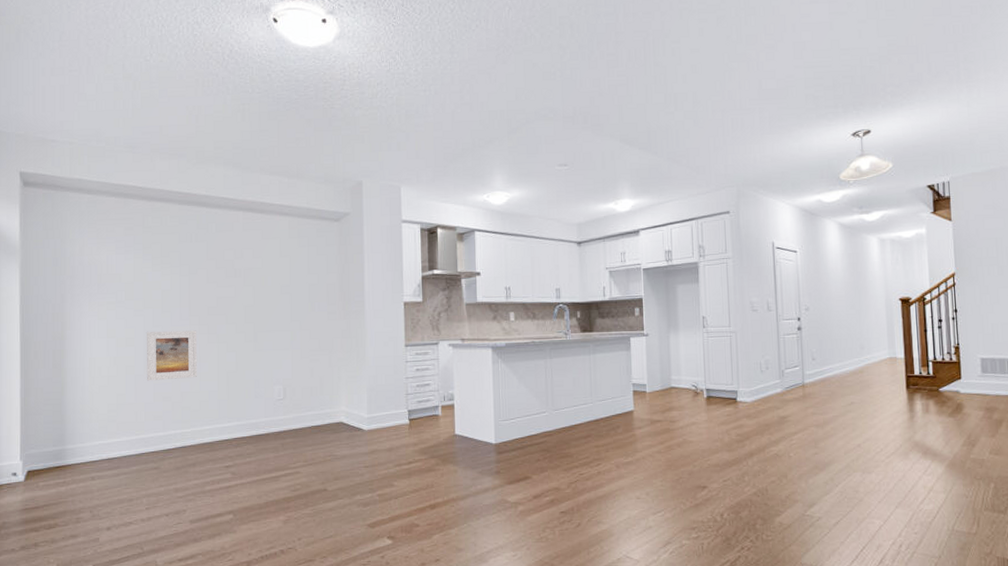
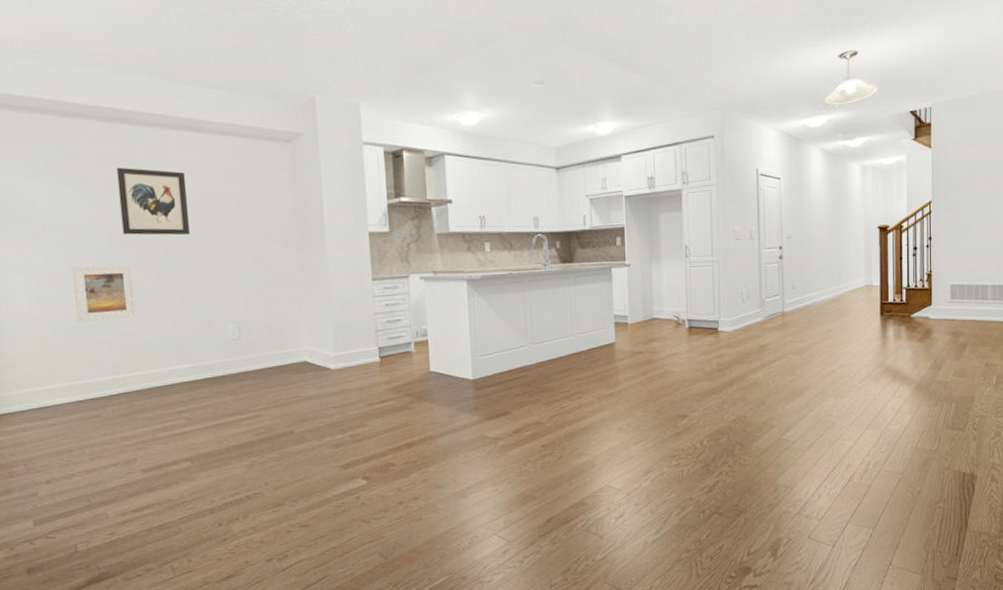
wall art: none [190,244,248,304] -> present [116,167,190,236]

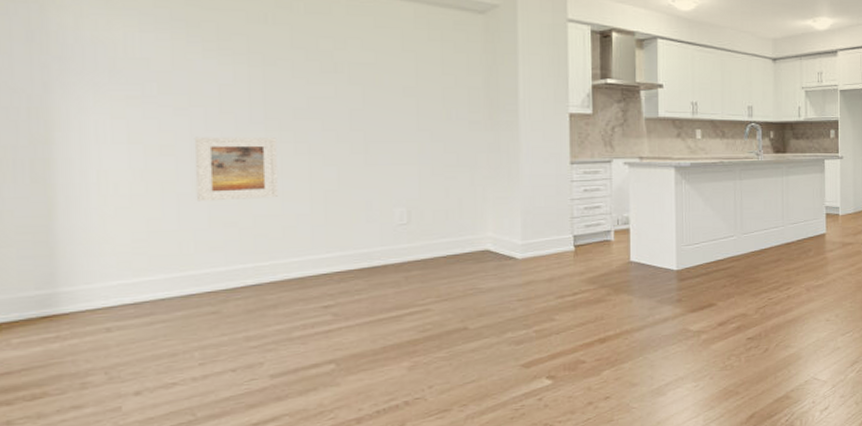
wall art: present [116,167,190,236] -> none [264,26,354,107]

